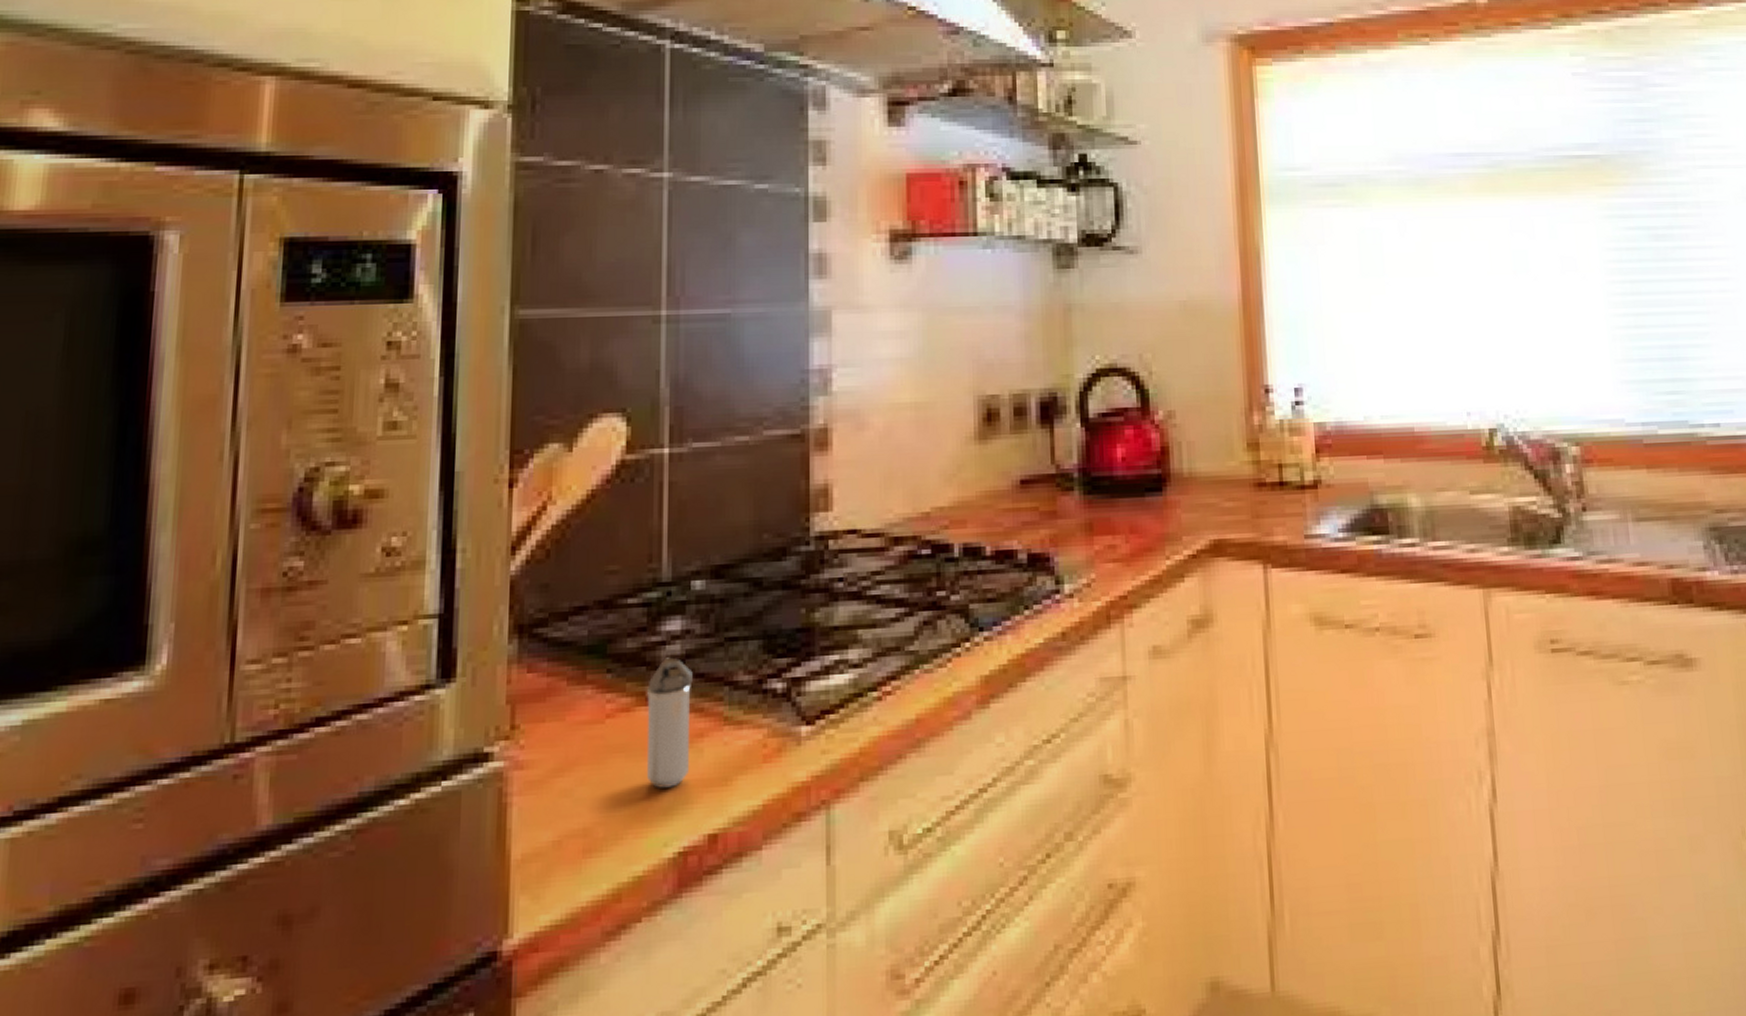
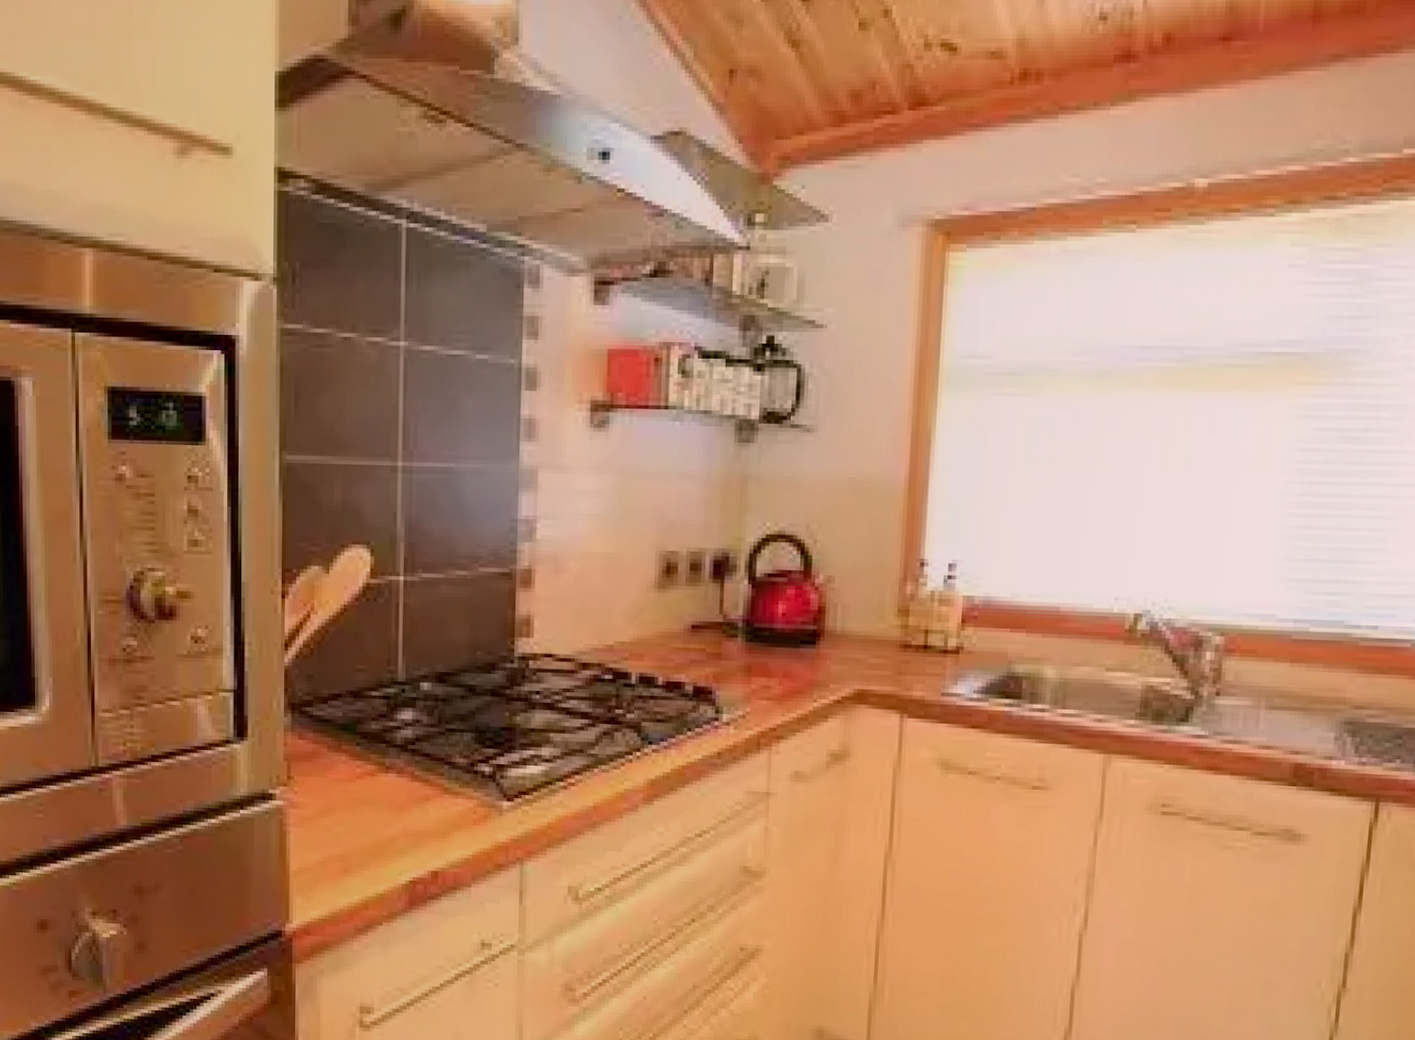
shaker: present [646,657,693,788] -> none [386,739,421,834]

